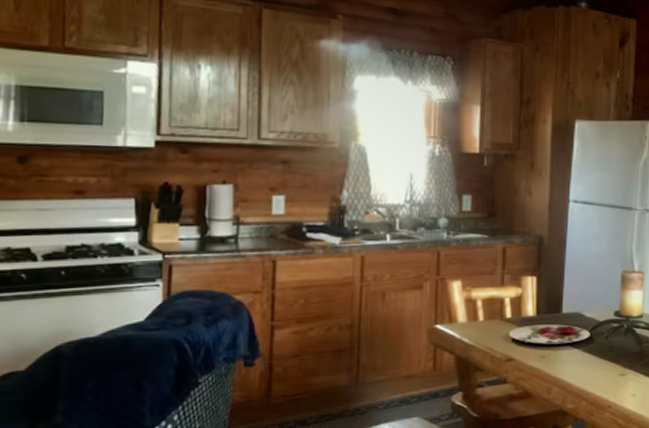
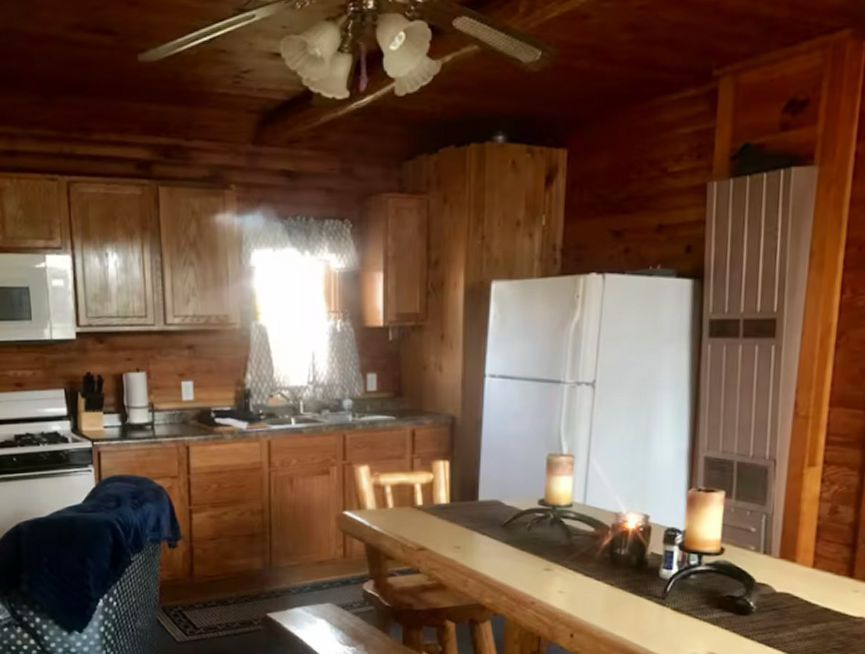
plate: present [508,324,590,344] -> none [420,513,511,534]

